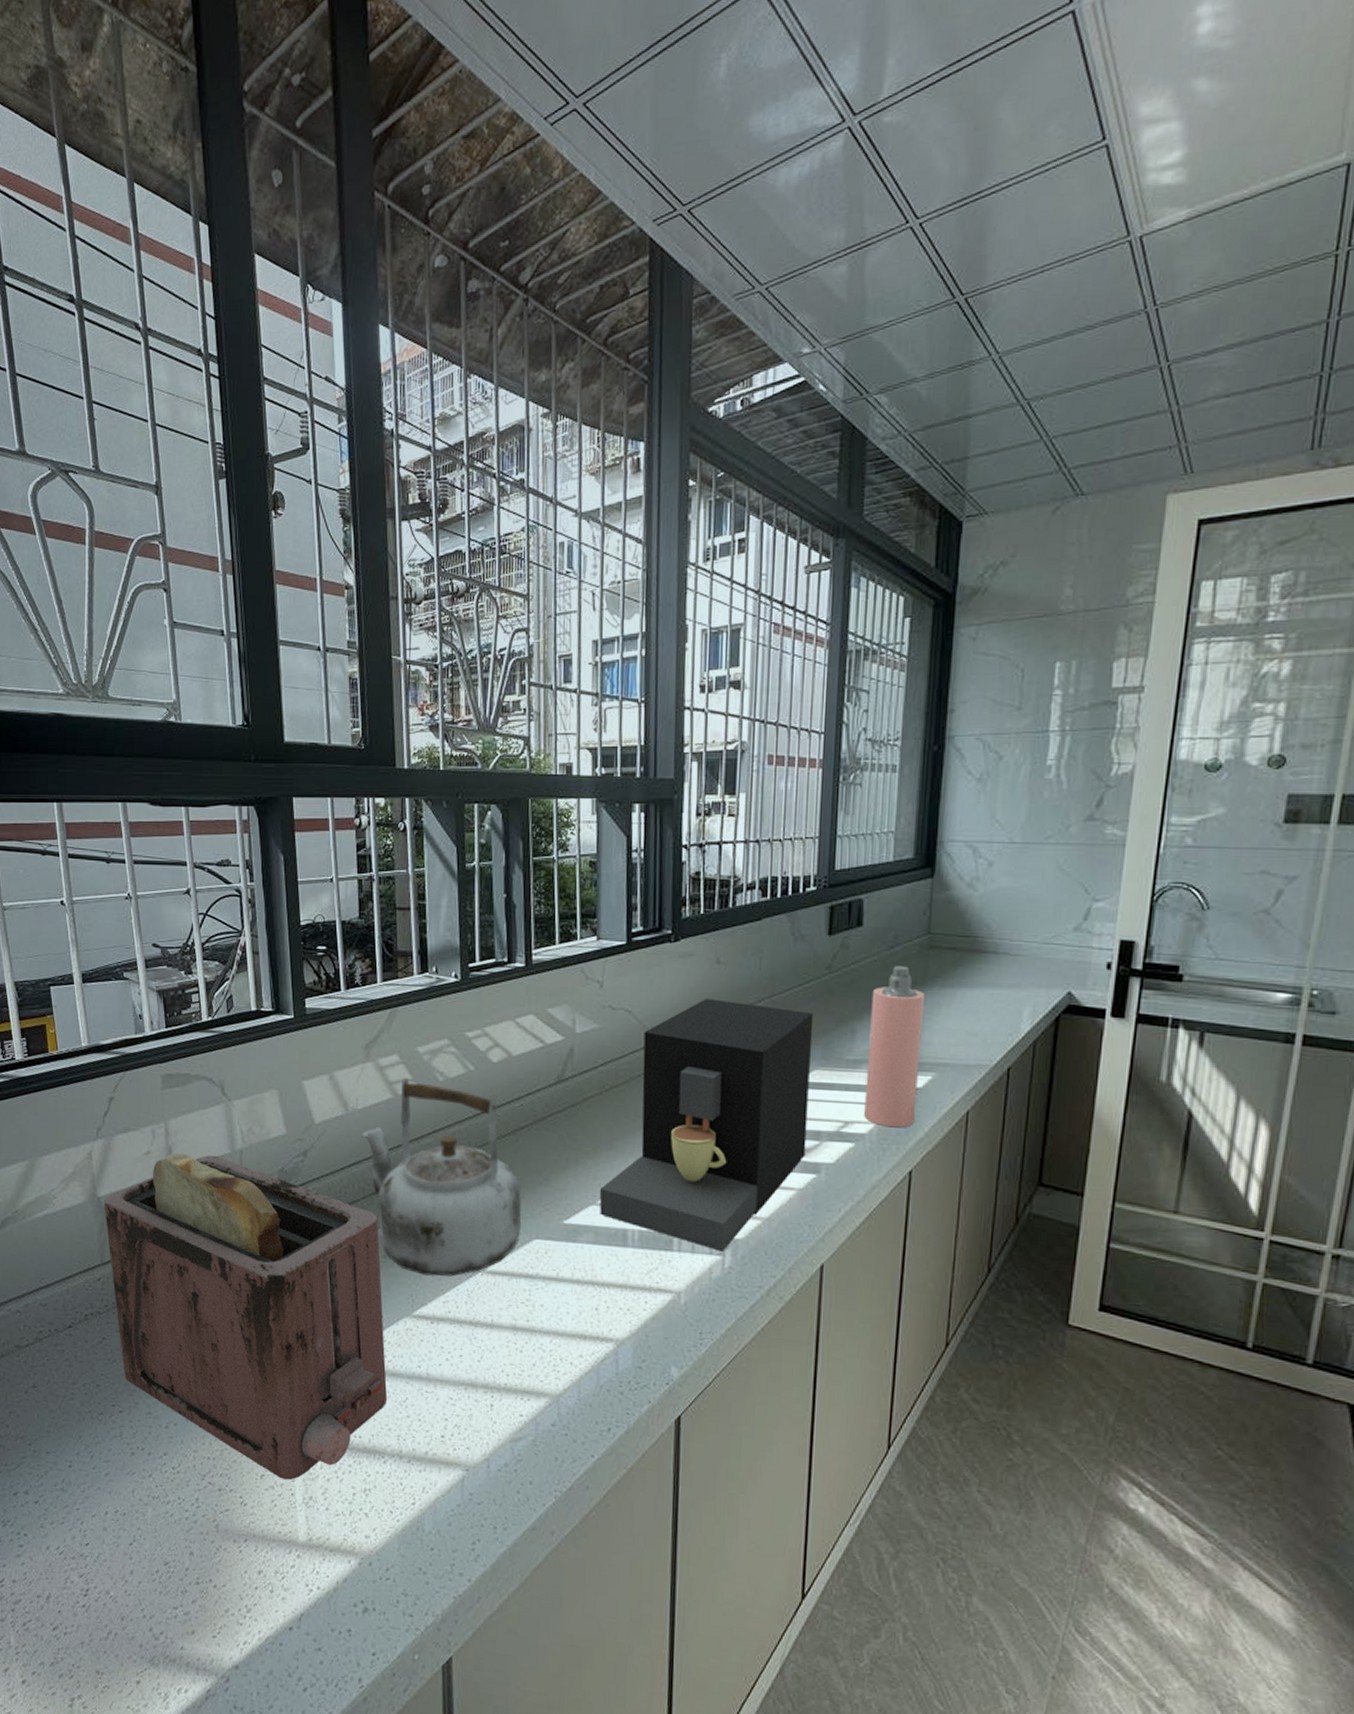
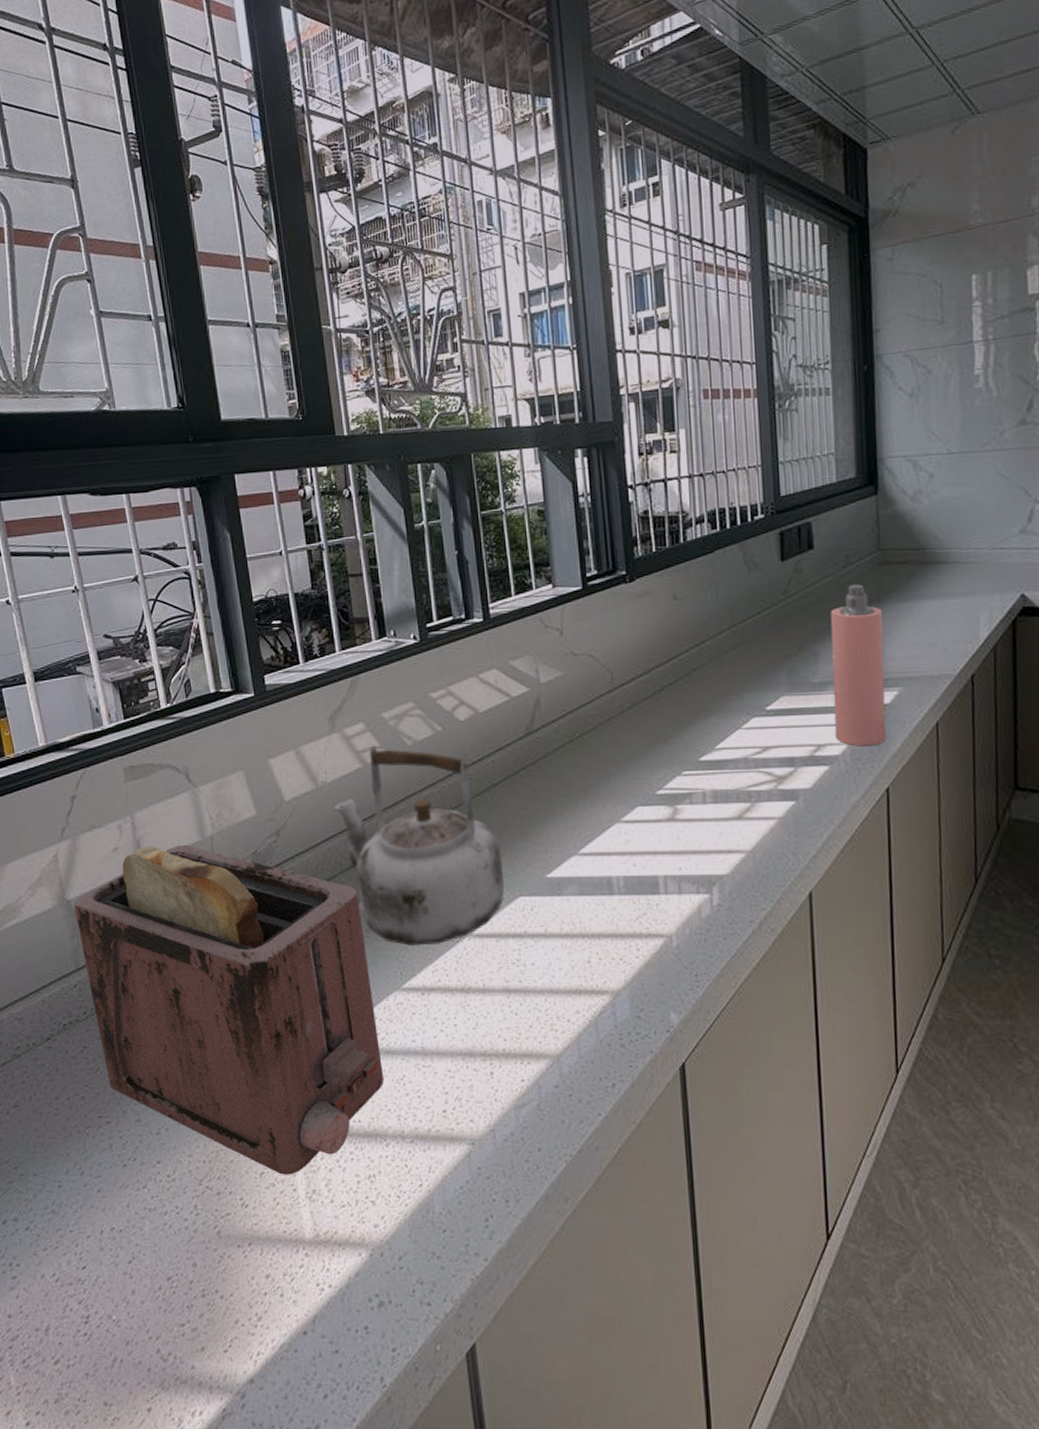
coffee maker: present [599,998,814,1252] -> none [579,635,782,889]

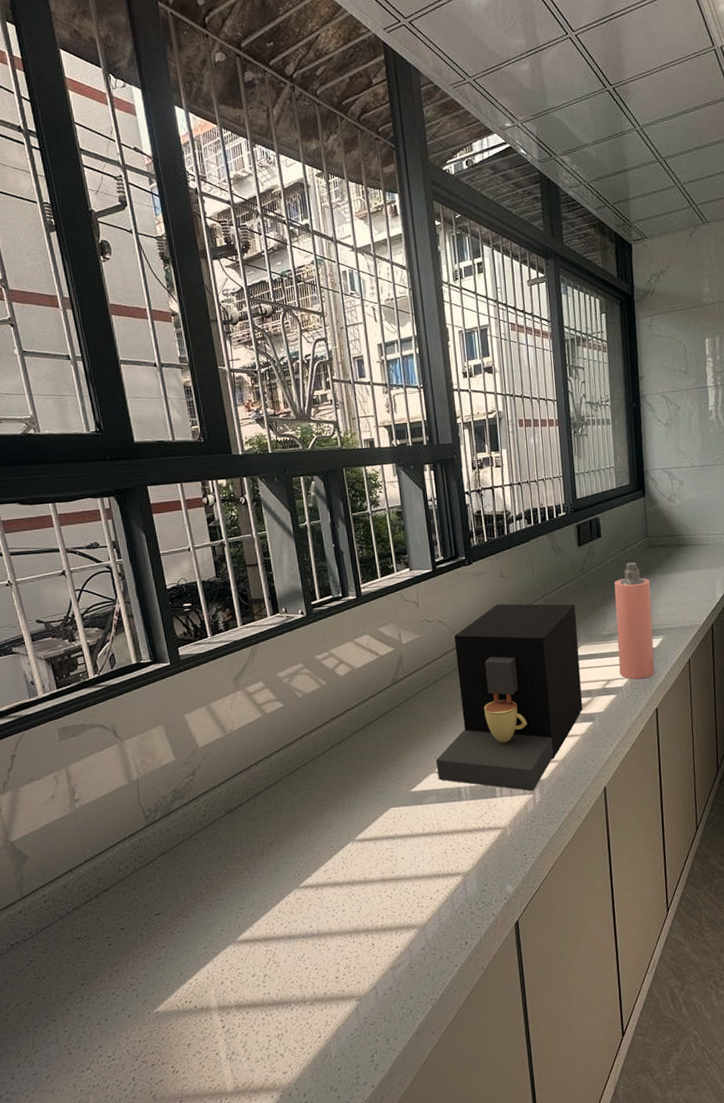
toaster: present [73,844,384,1175] -> none [16,788,288,1044]
kettle: present [333,746,505,946] -> none [239,700,379,853]
coffee maker: none [579,635,782,889] -> present [435,604,583,791]

